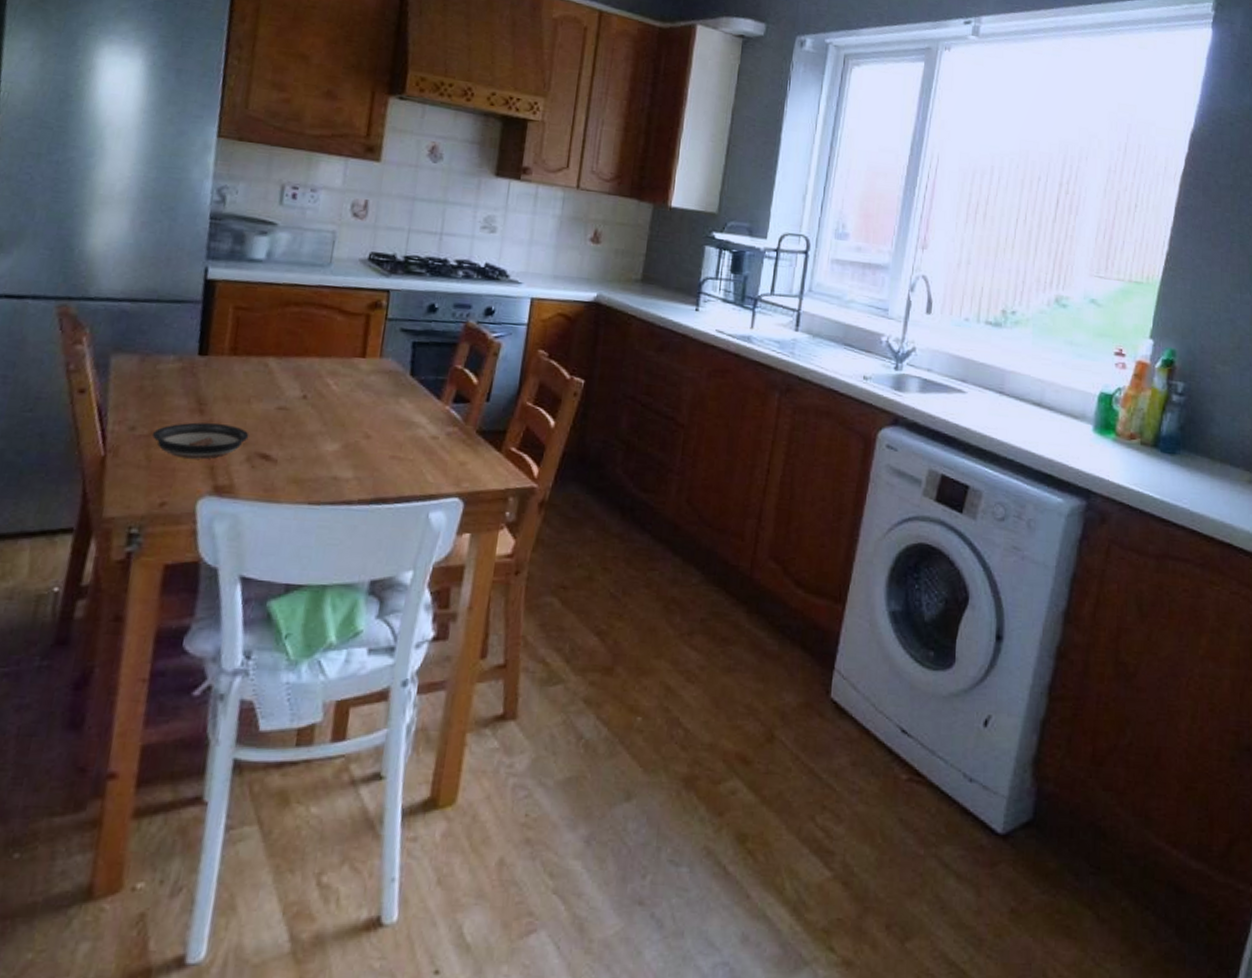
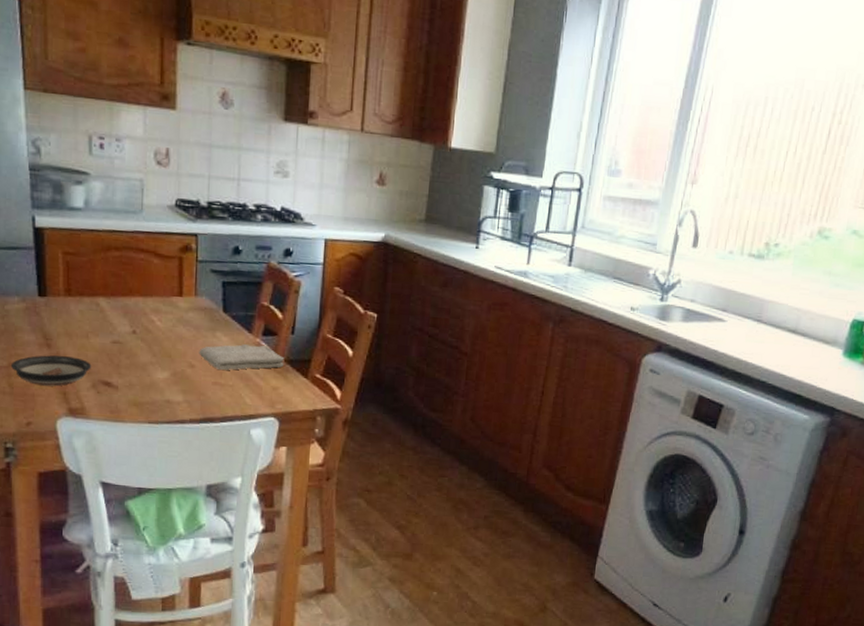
washcloth: none [377,412,476,442] -> present [199,344,285,370]

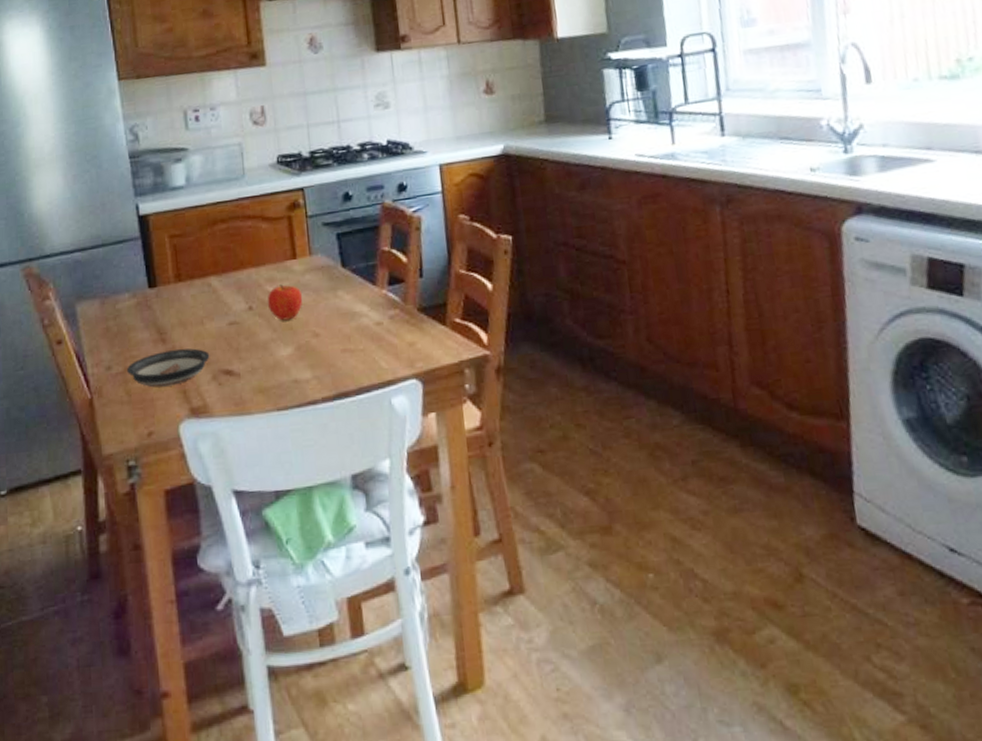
fruit: none [150,316,184,349] -> present [267,284,303,321]
washcloth: present [199,344,285,370] -> none [321,297,418,334]

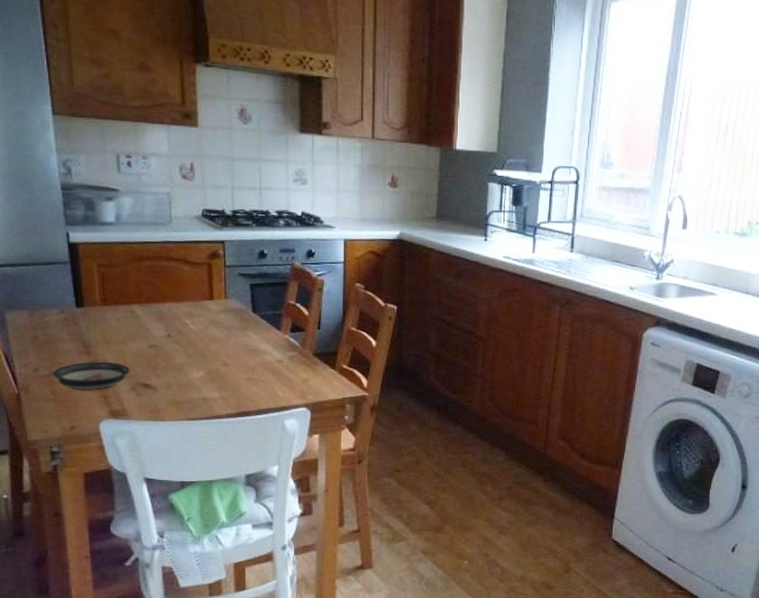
fruit: present [267,284,303,321] -> none [184,319,216,350]

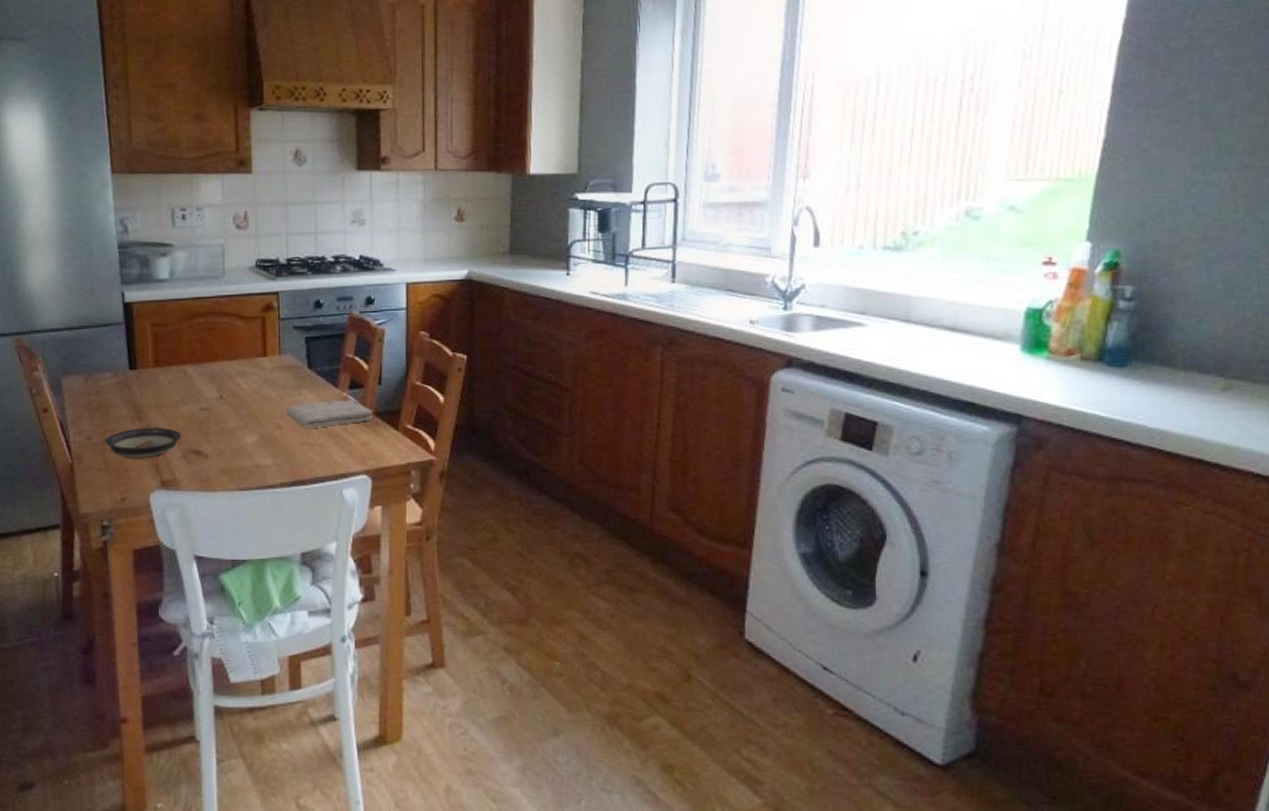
washcloth: none [231,341,313,366] -> present [286,400,373,428]

